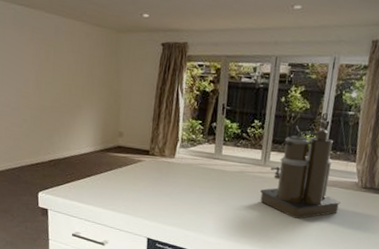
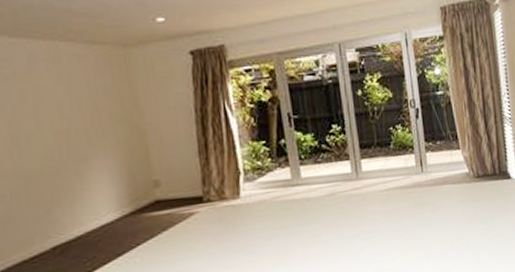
coffee maker: present [260,115,341,219] -> none [360,102,457,236]

